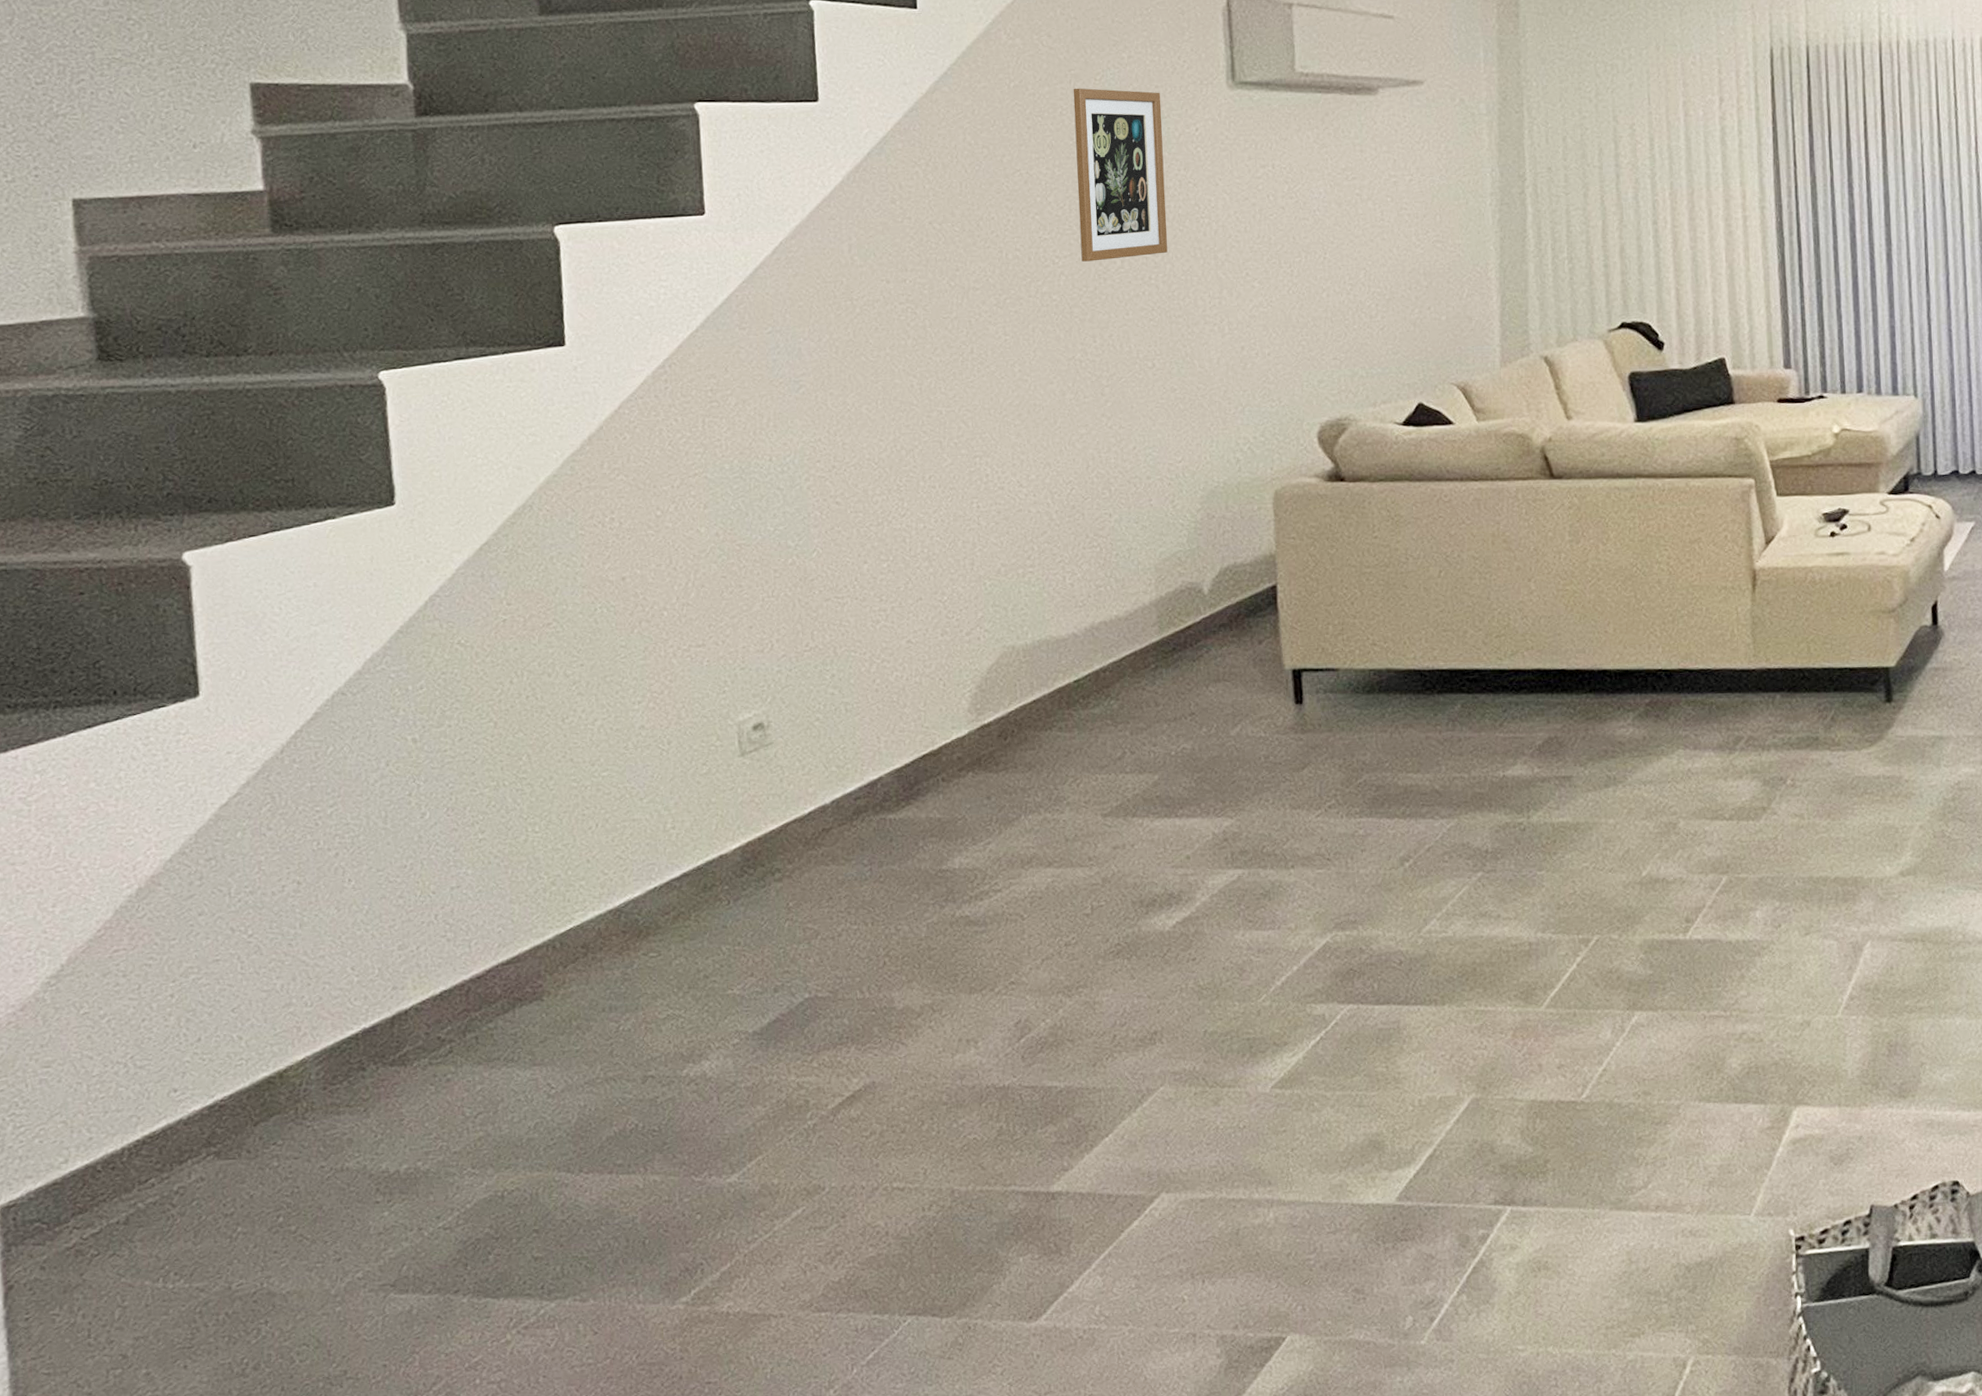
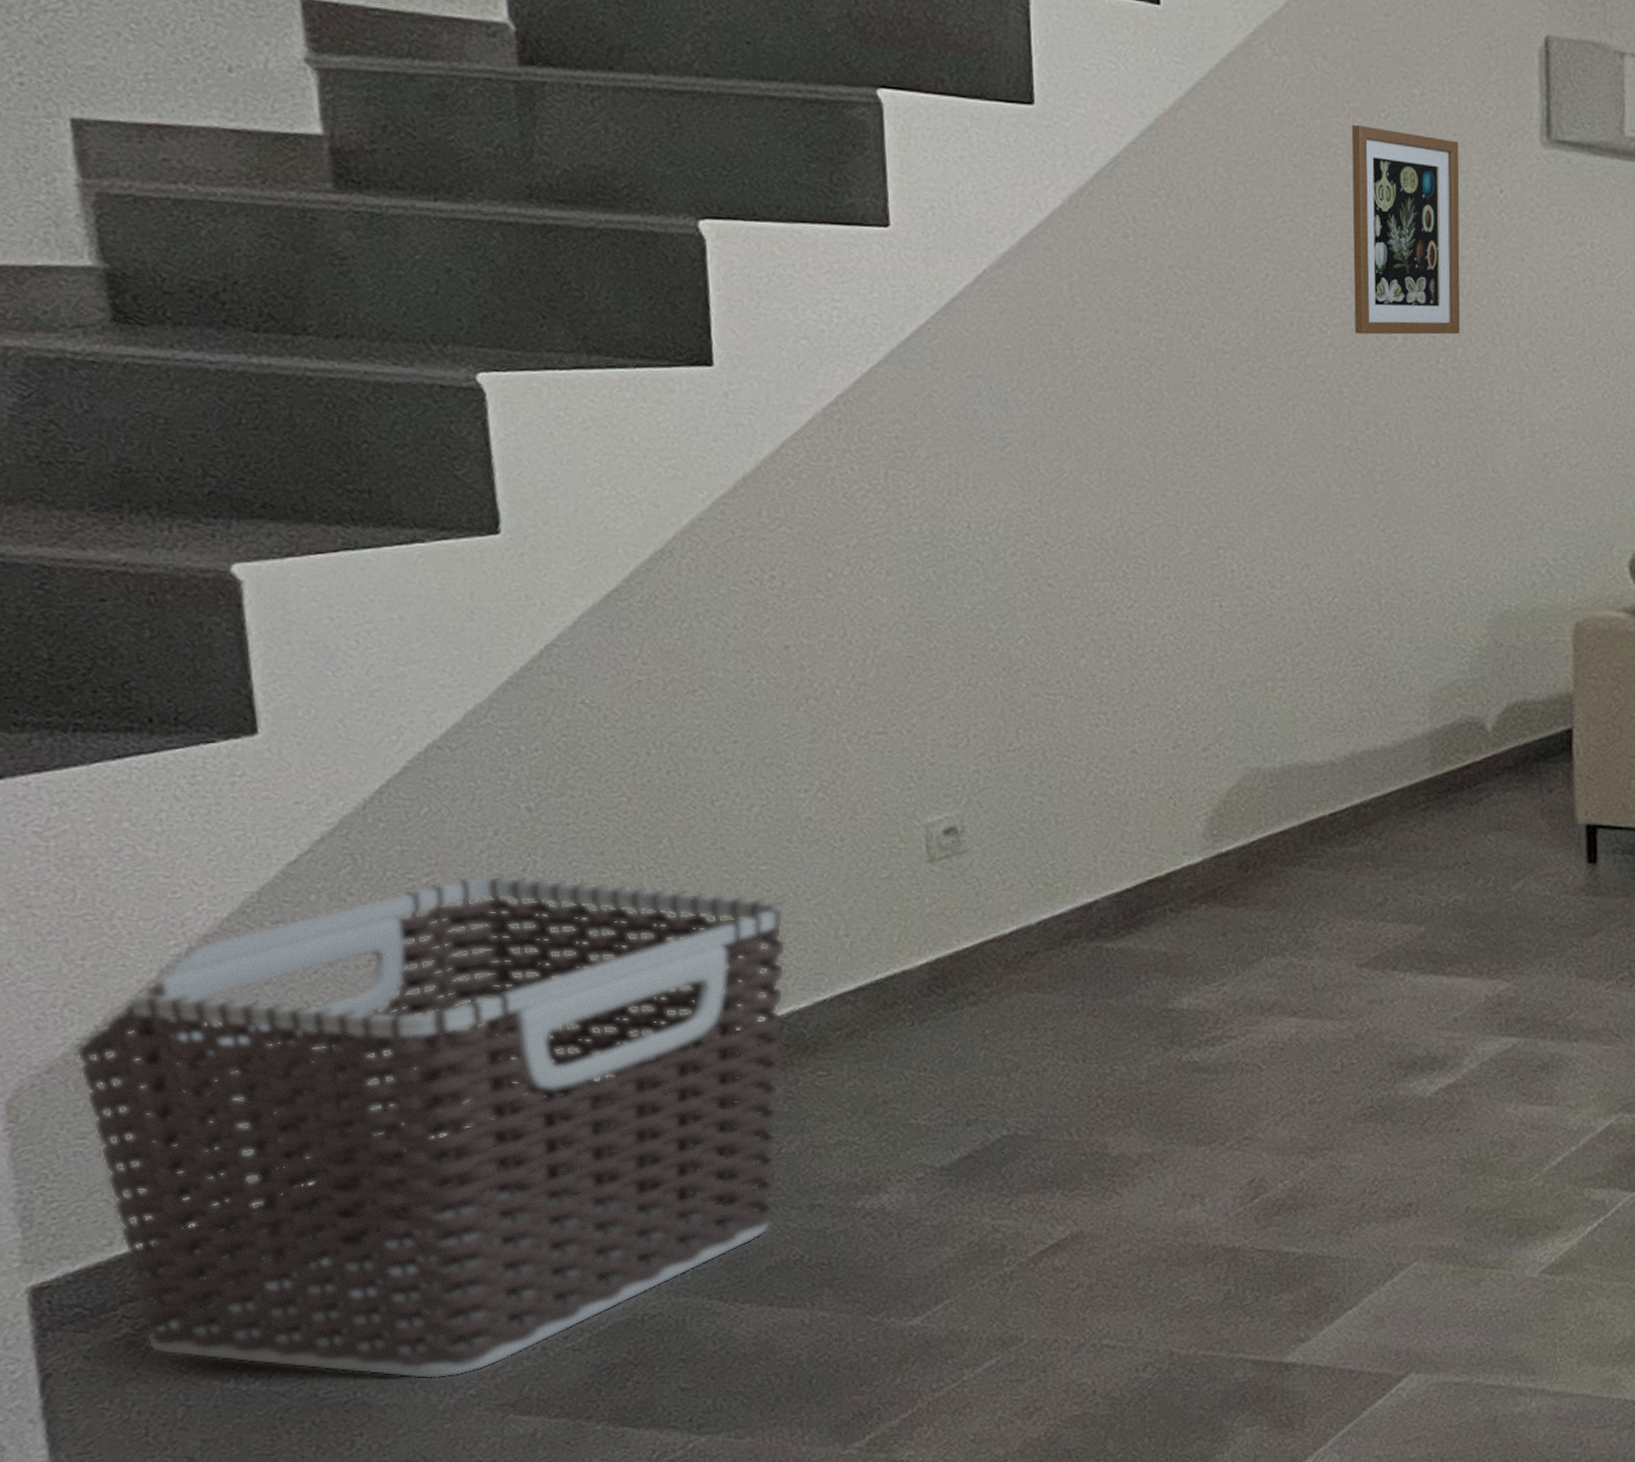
clothes hamper: none [45,799,623,1267] -> present [75,874,786,1380]

